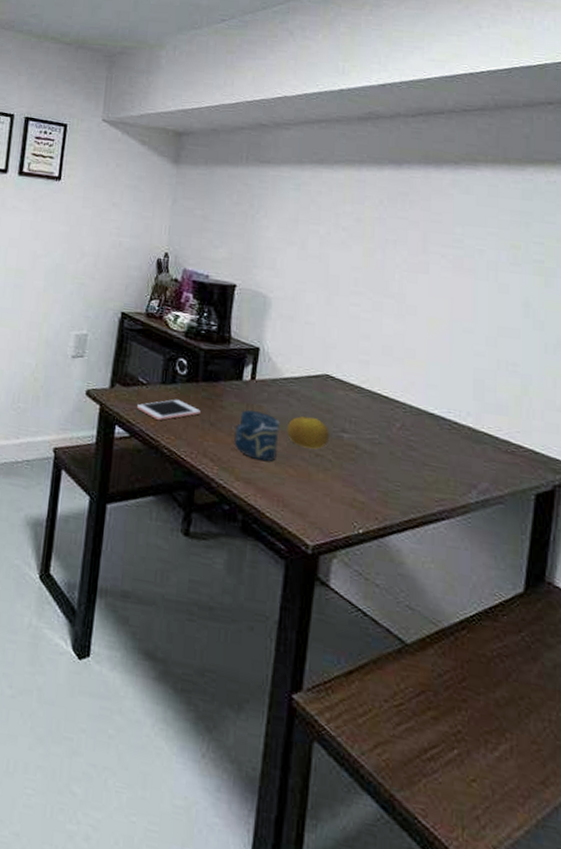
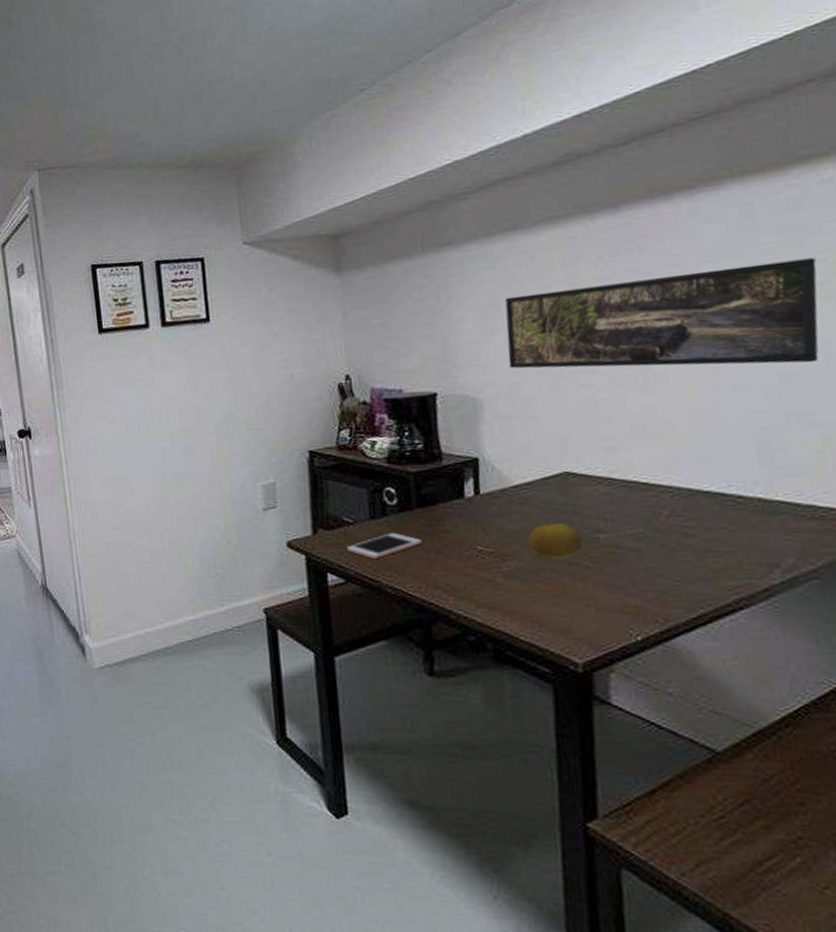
cup: present [234,410,280,462] -> none [466,528,522,582]
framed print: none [297,217,536,324] -> present [504,257,819,369]

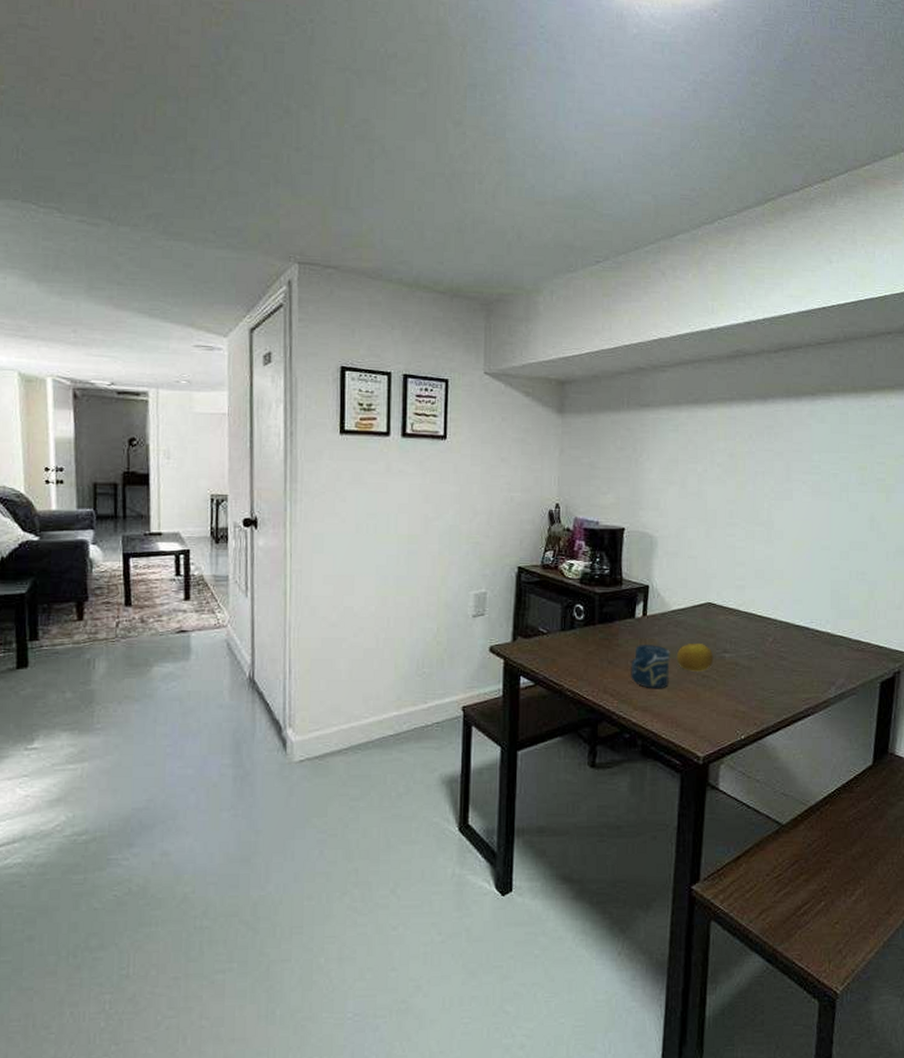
cell phone: present [346,532,422,560] -> none [538,643,599,666]
cup: none [466,528,522,582] -> present [631,645,670,689]
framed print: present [504,257,819,369] -> none [679,457,879,536]

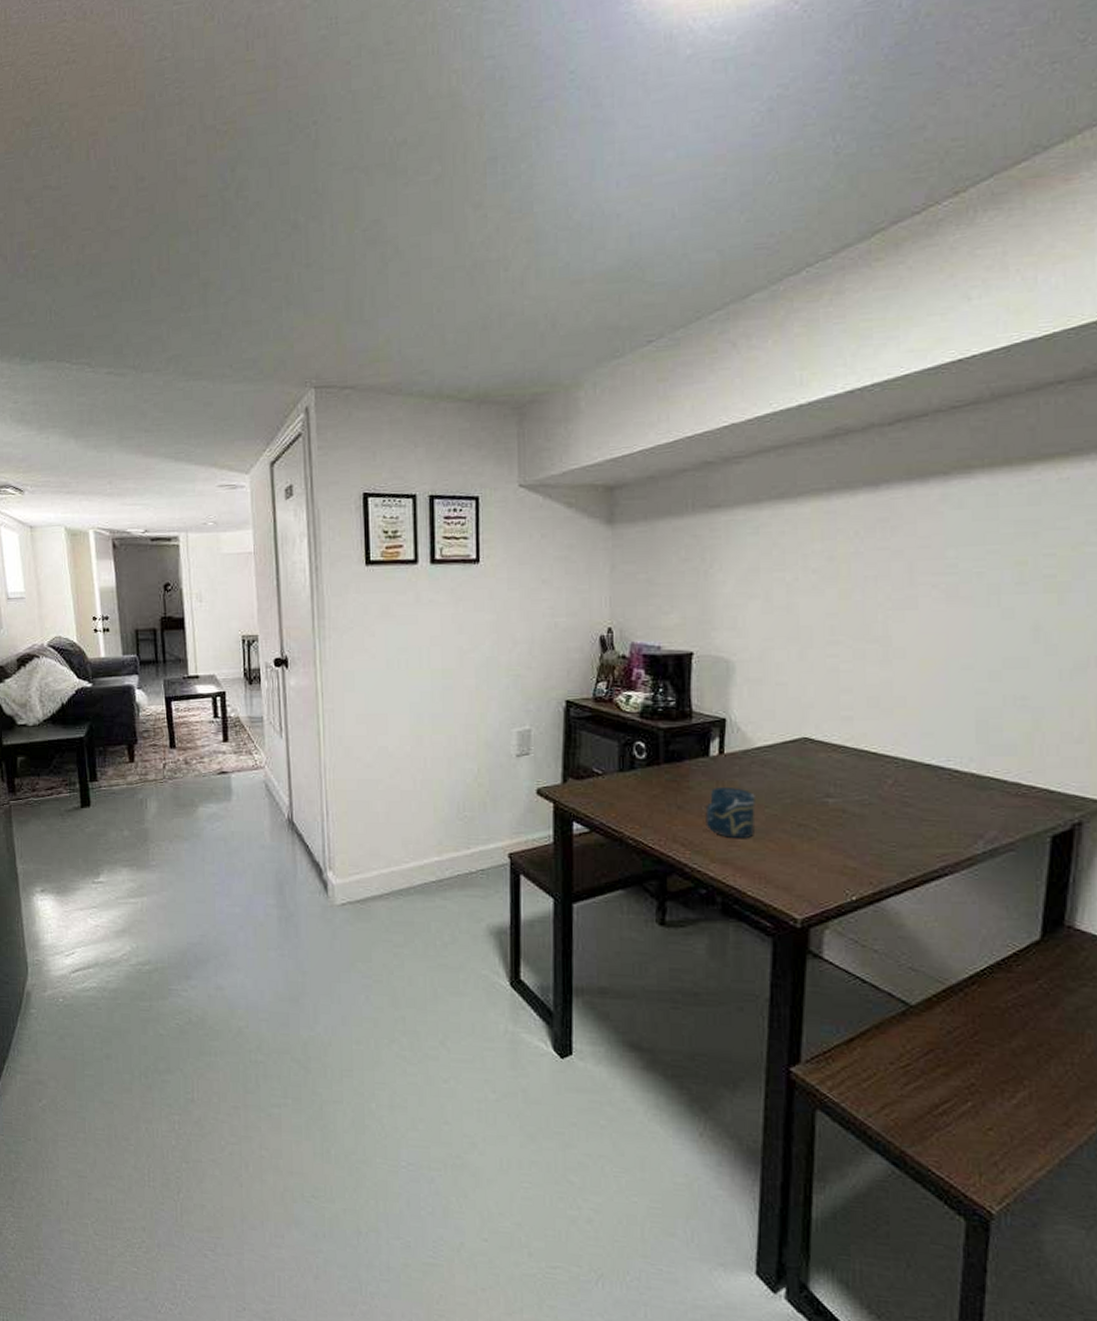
fruit: present [676,642,714,671] -> none [763,785,813,819]

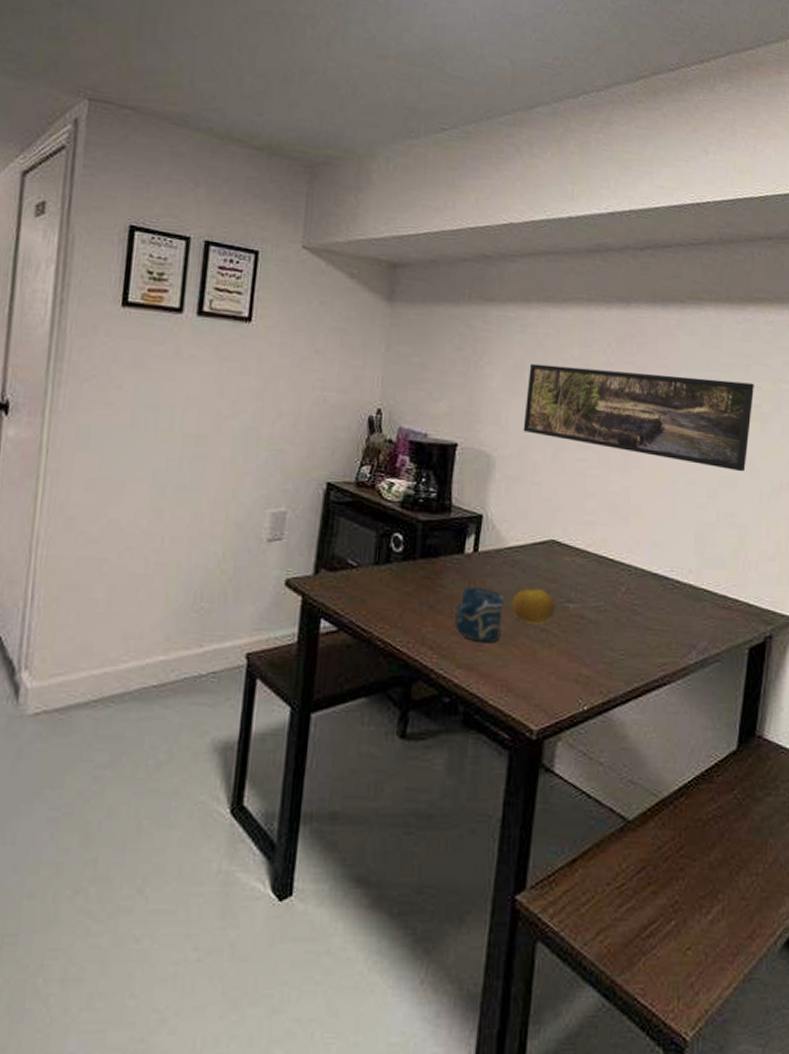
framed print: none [763,551,1046,651] -> present [523,363,754,472]
fruit: none [763,785,813,819] -> present [511,588,556,624]

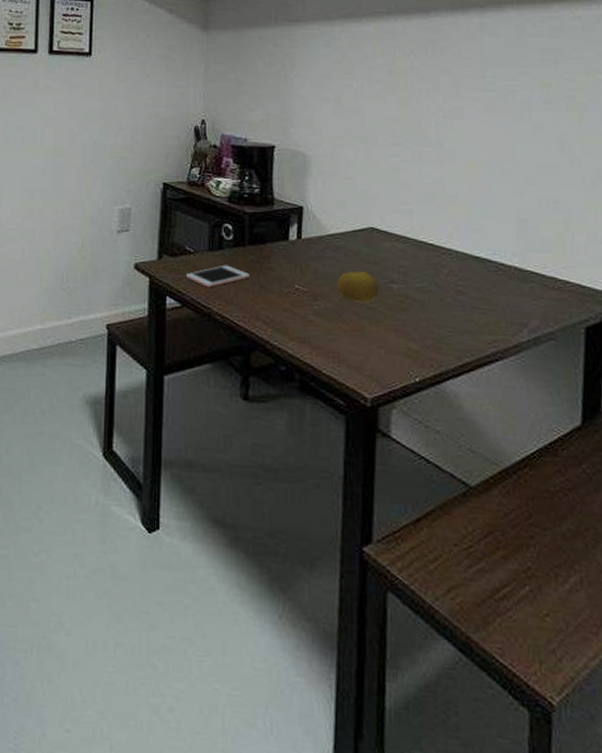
cell phone: none [345,581,418,609] -> present [185,265,250,288]
cup: present [455,587,504,644] -> none [285,270,330,319]
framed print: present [523,363,754,472] -> none [334,72,567,160]

